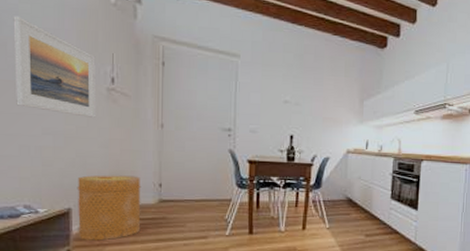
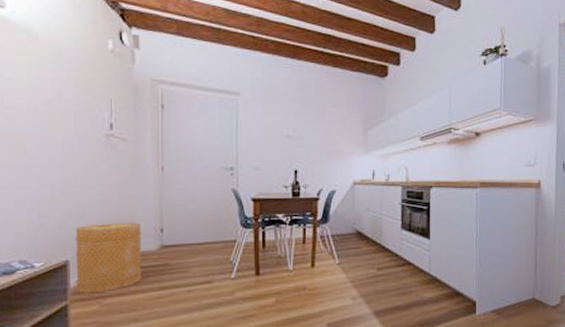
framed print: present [13,16,97,118] -> none [9,68,95,165]

